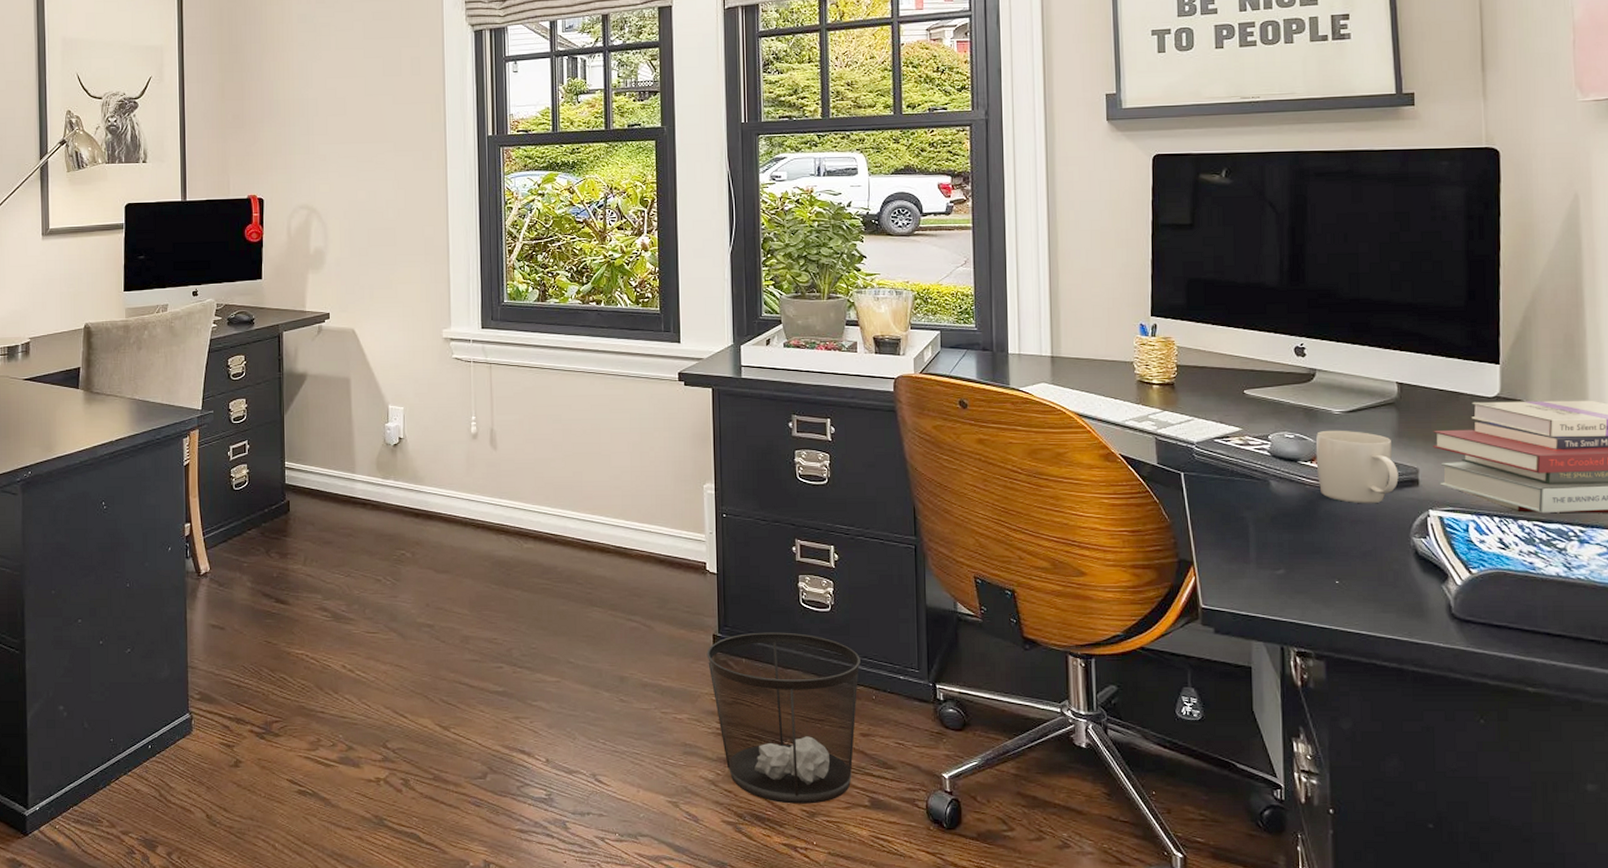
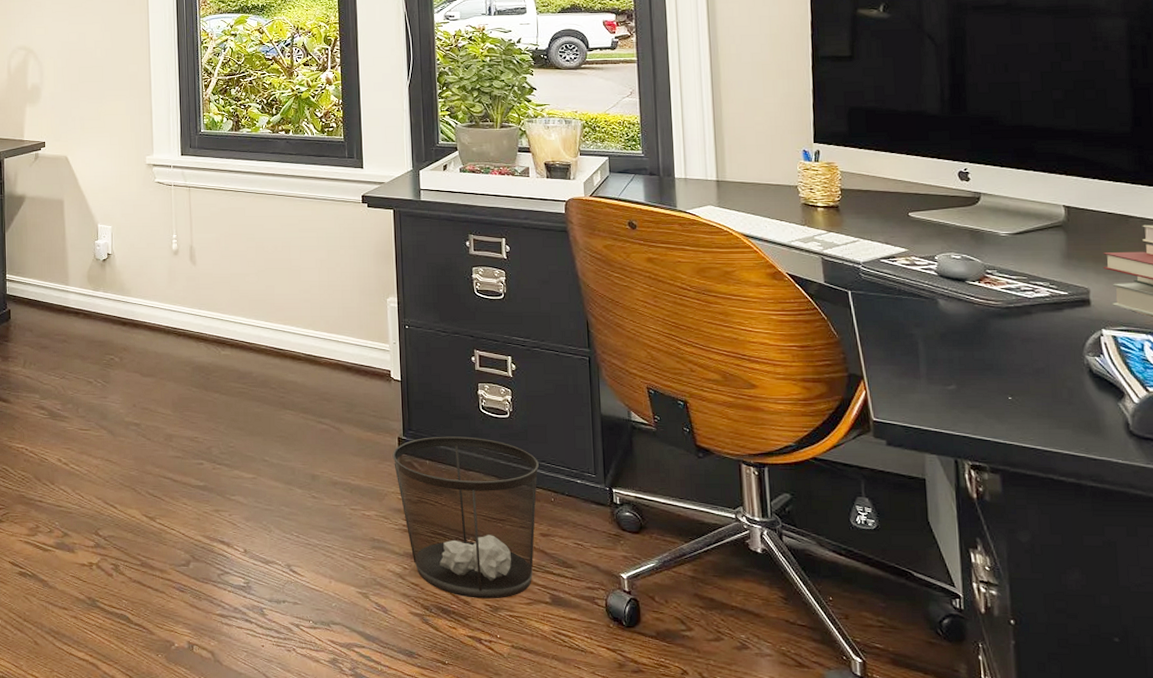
mug: present [1315,430,1399,504] -> none [983,251,1069,323]

